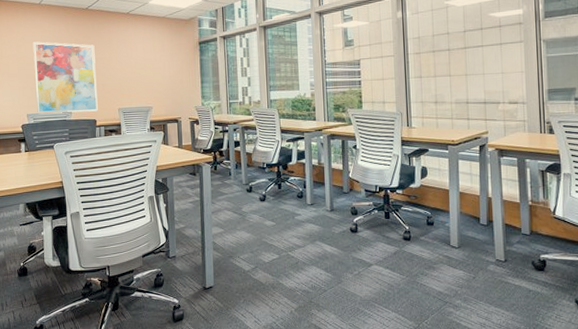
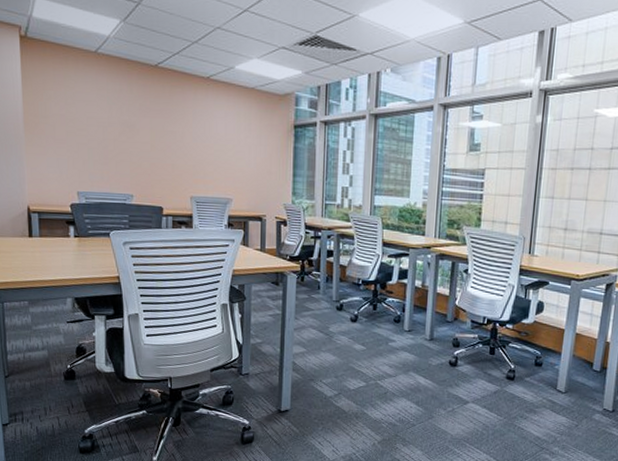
wall art: present [33,41,98,114] -> none [86,101,165,197]

